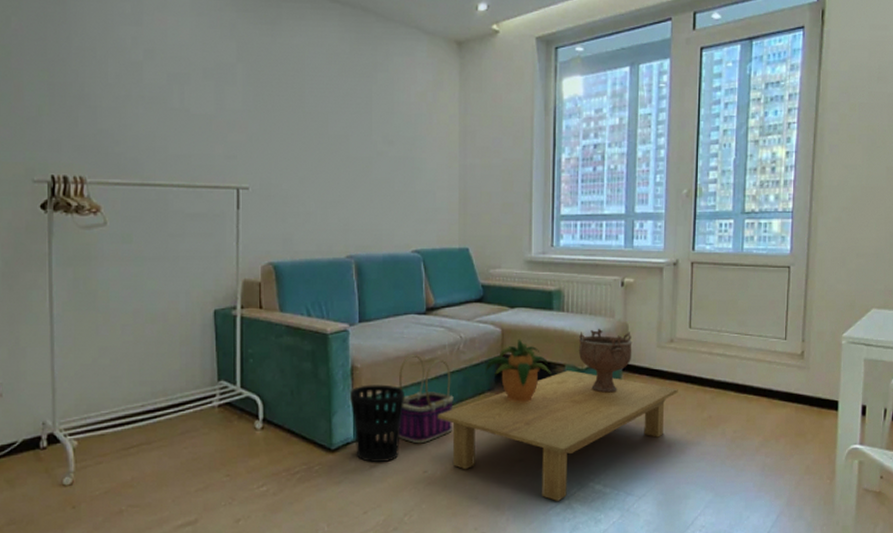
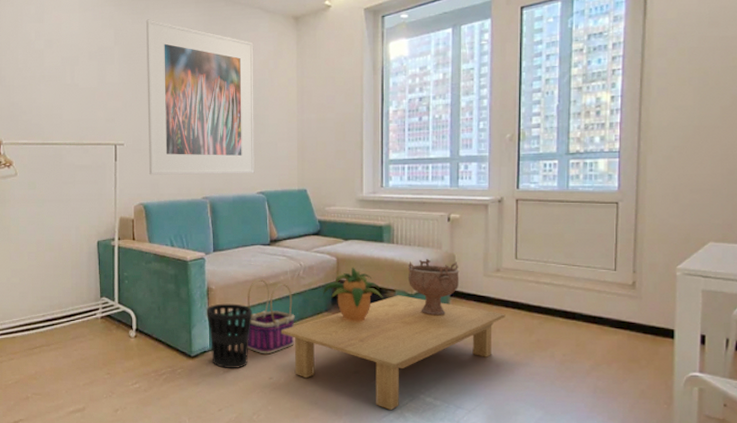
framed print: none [277,31,409,229] -> present [145,19,255,175]

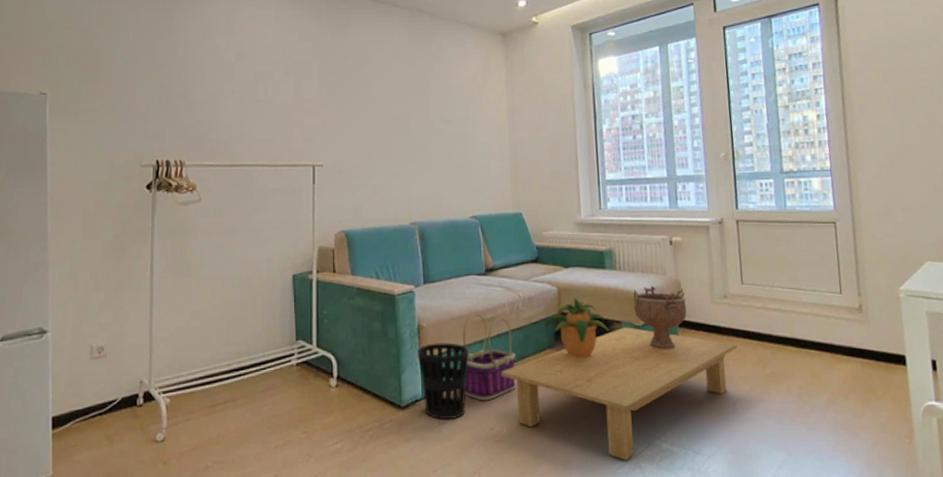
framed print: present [145,19,255,175] -> none [346,33,466,199]

